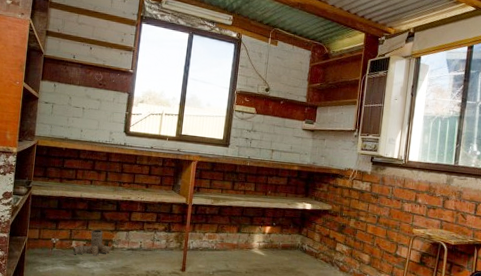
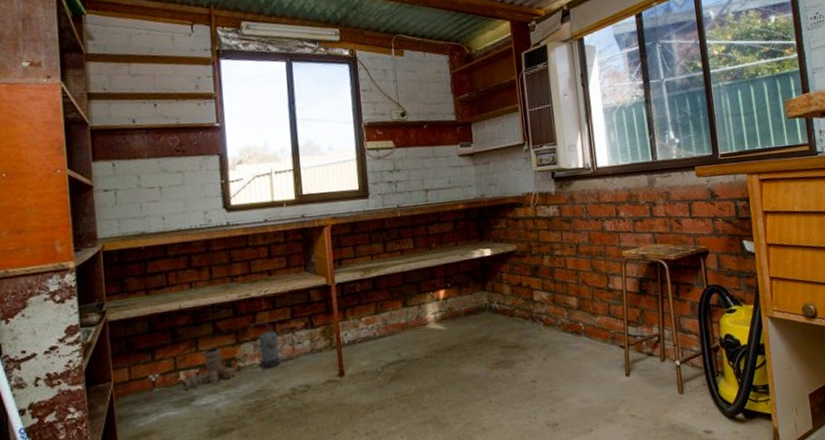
watering can: none [122,218,153,254] -> present [246,320,288,369]

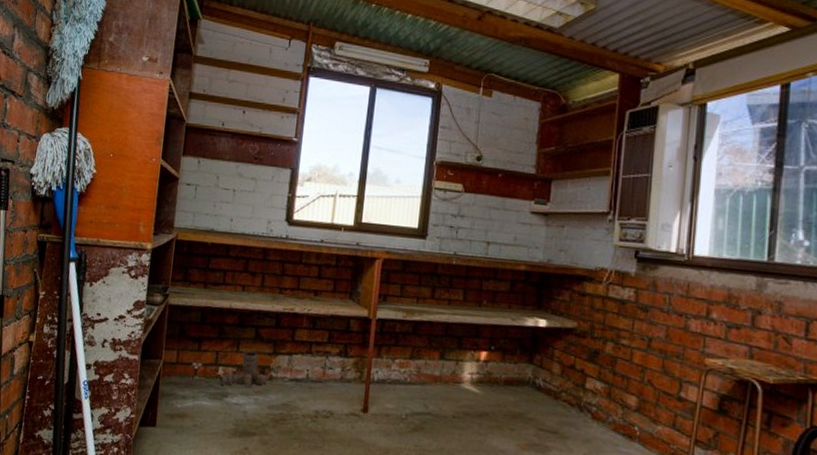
watering can: present [246,320,288,369] -> none [283,337,323,386]

